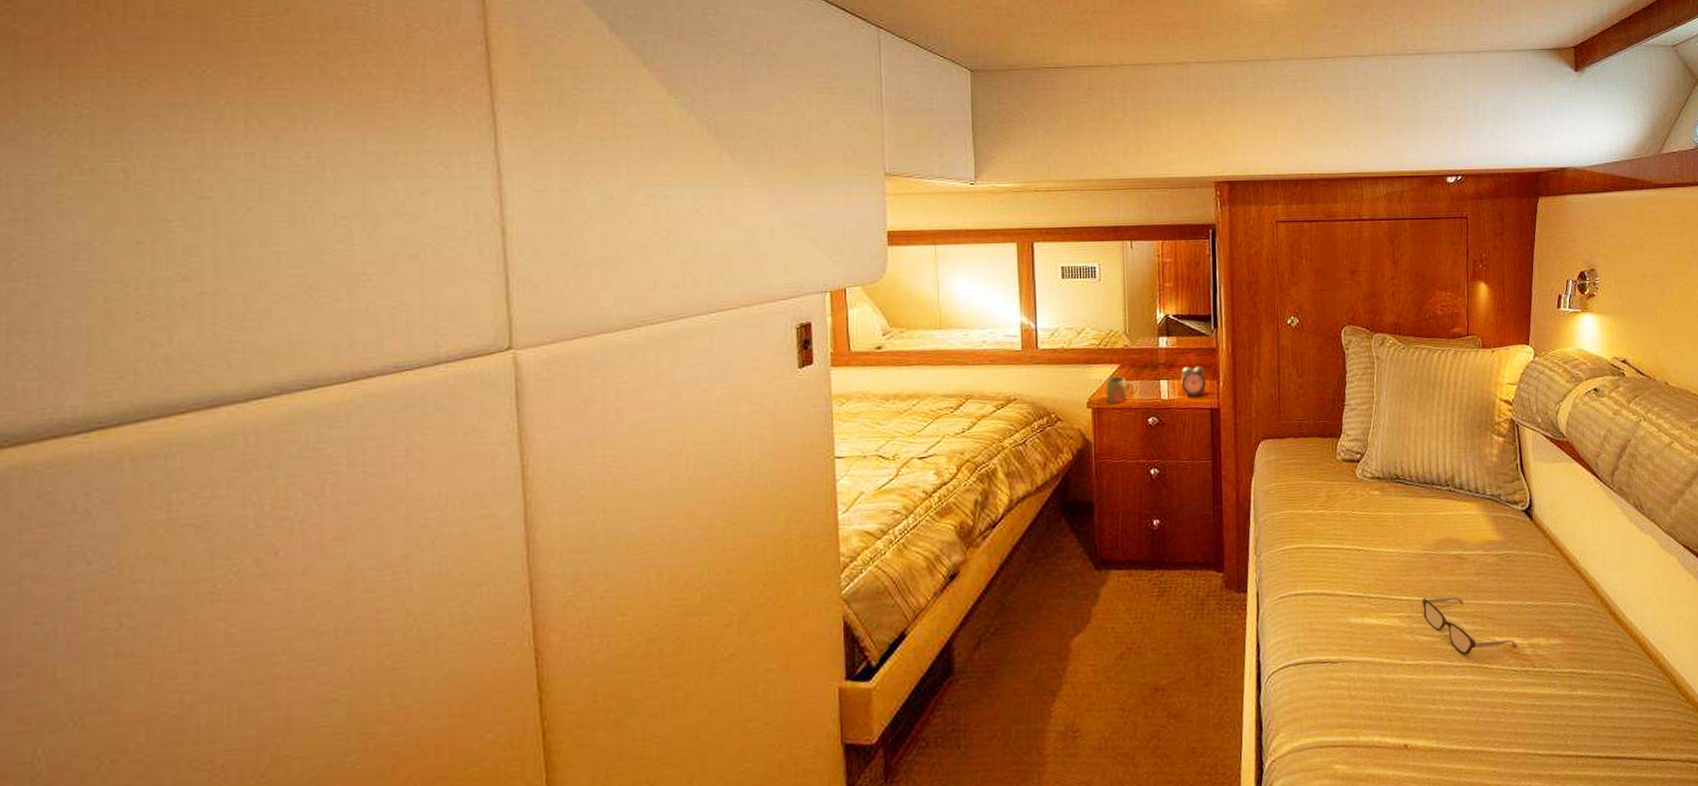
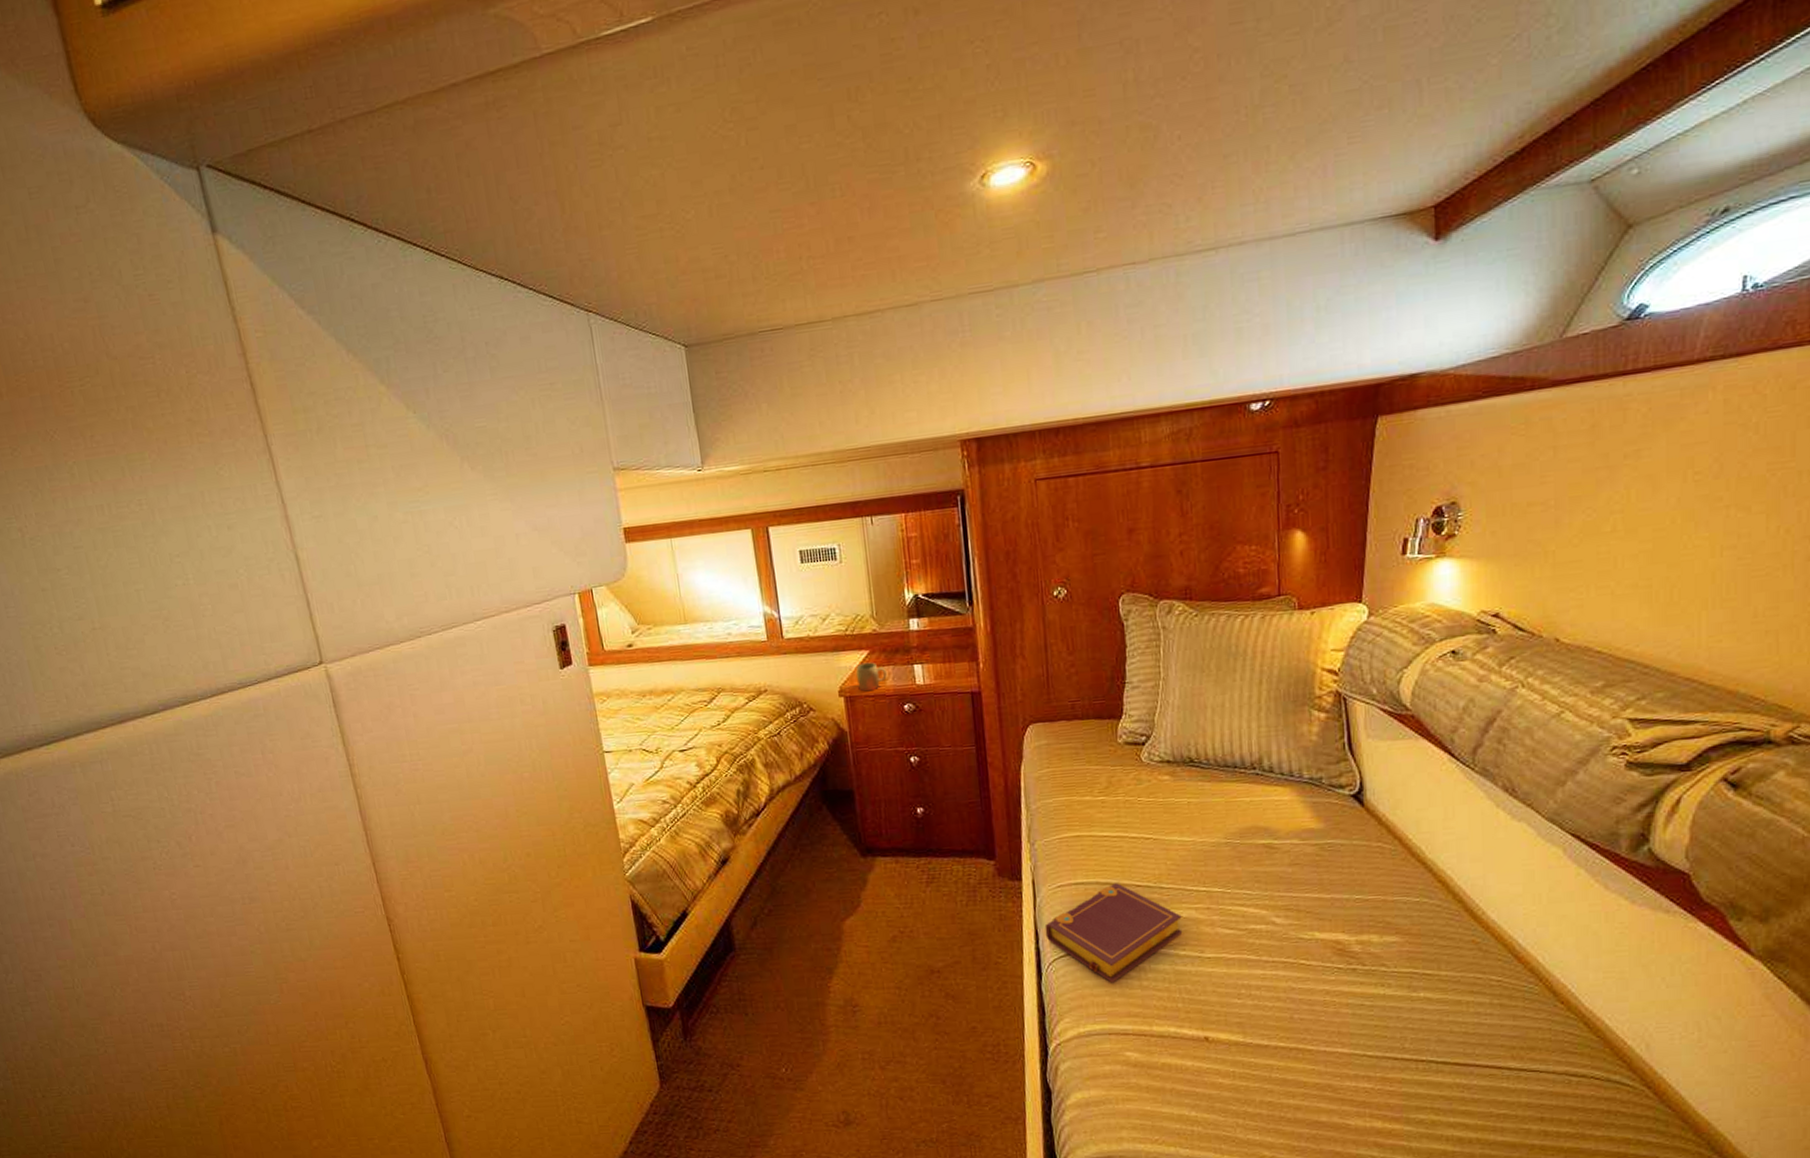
alarm clock: present [1180,366,1206,397] -> none [935,647,965,682]
book: none [1266,593,1387,694] -> present [1044,883,1183,983]
glasses: present [1422,597,1517,655] -> none [1223,888,1342,950]

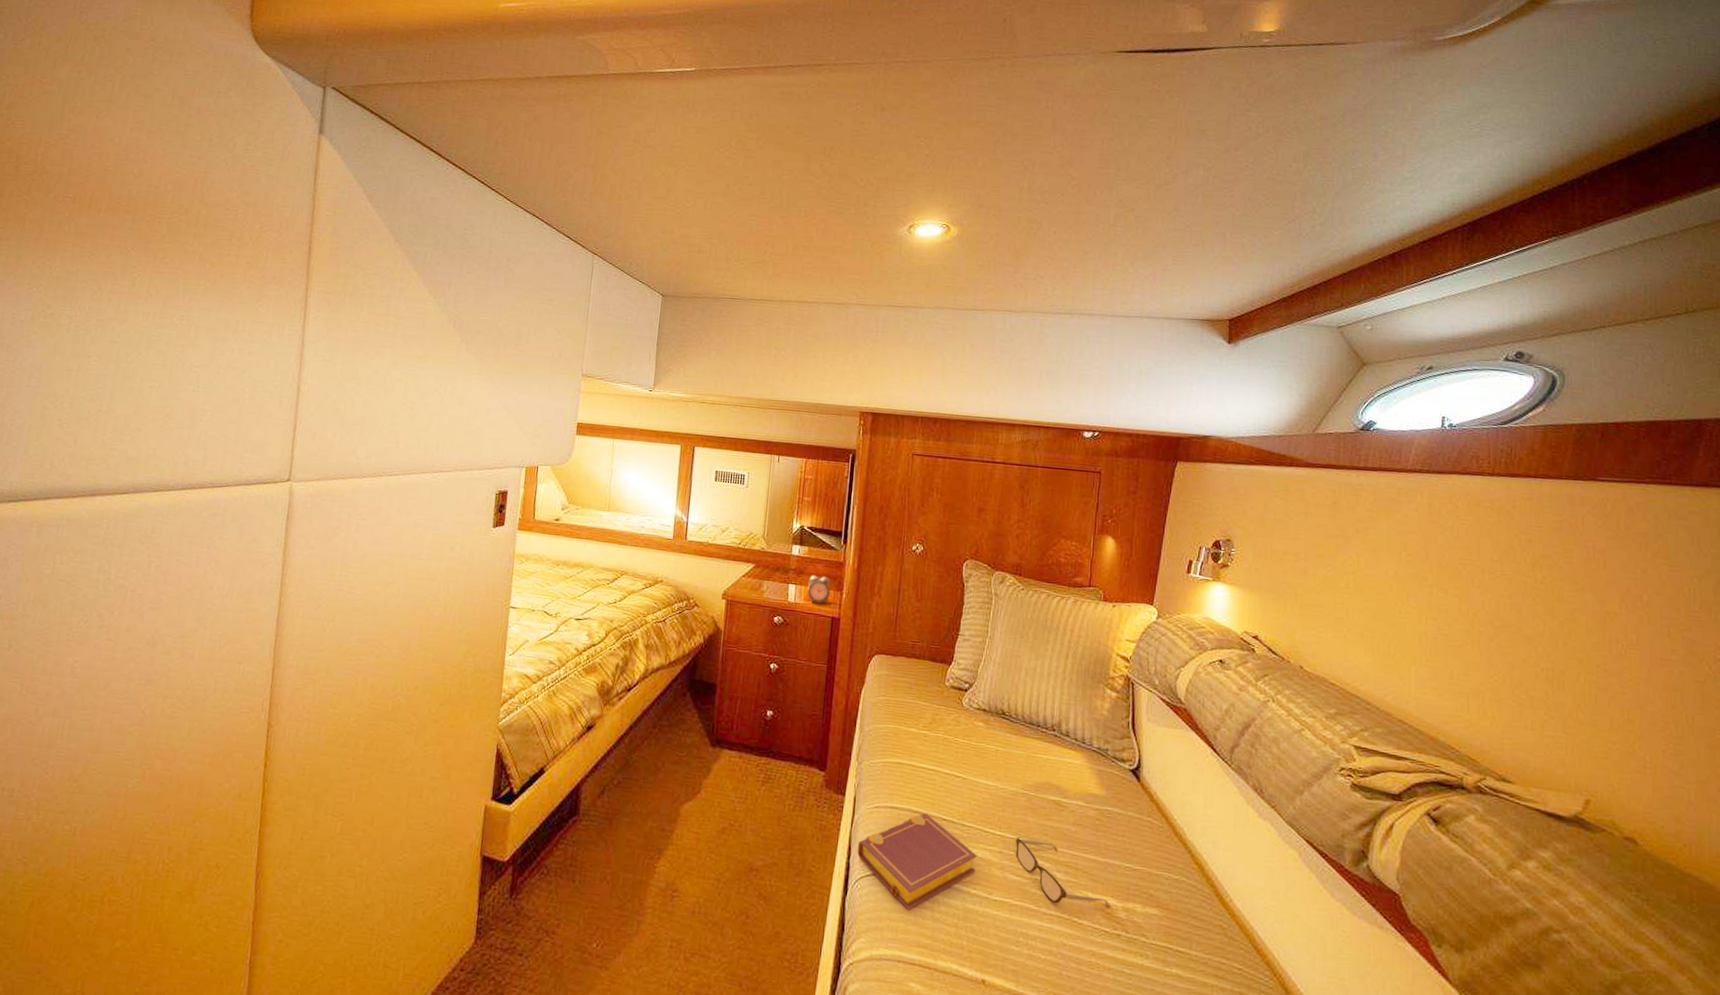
mug: present [856,662,887,692] -> none [739,574,766,600]
alarm clock: none [935,647,965,682] -> present [805,575,830,605]
glasses: none [1223,888,1342,950] -> present [1015,838,1111,908]

